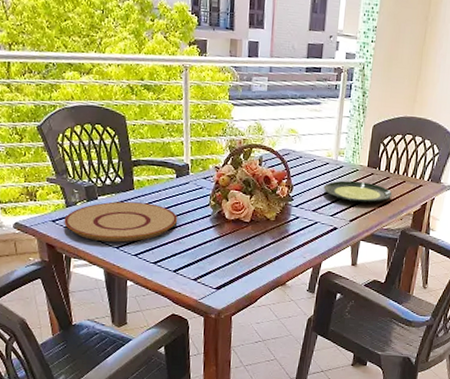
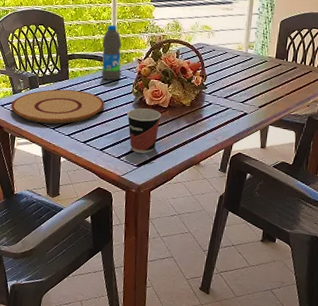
water bottle: none [173,125,196,192] -> present [101,24,122,81]
cup: none [204,223,244,275] -> present [127,108,162,154]
plate: present [323,180,393,203] -> none [234,71,300,91]

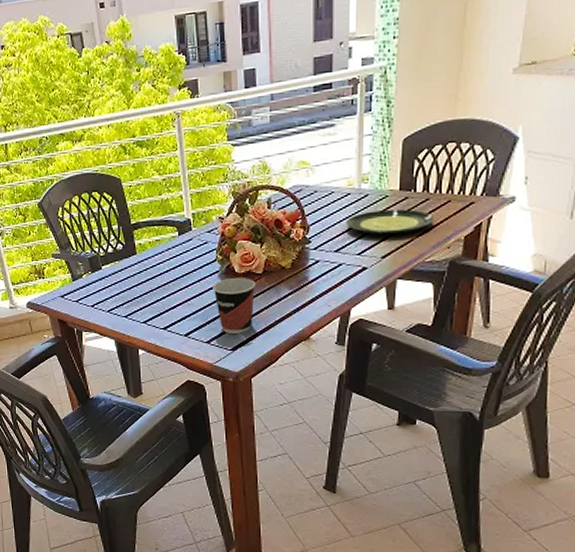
plate: present [11,89,105,124] -> none [72,266,185,311]
water bottle: present [101,24,122,81] -> none [172,177,200,249]
plate: none [234,71,300,91] -> present [346,209,435,234]

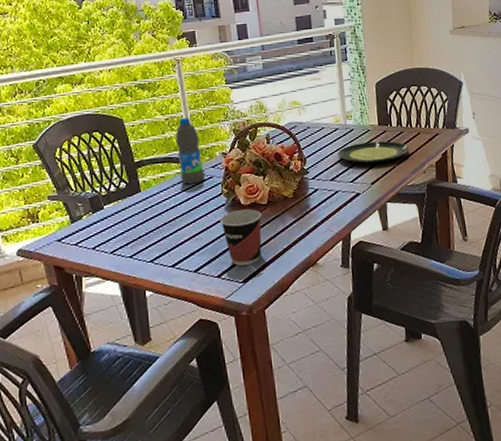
water bottle: none [172,177,200,249] -> present [175,117,205,185]

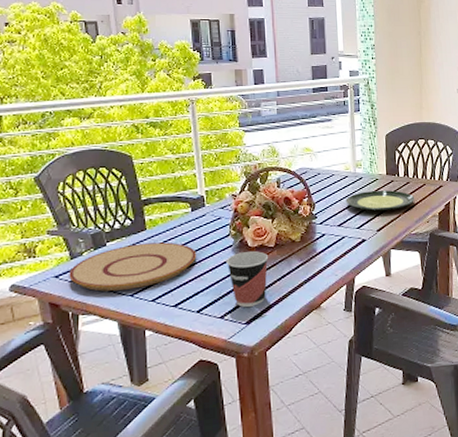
plate: none [70,203,191,254] -> present [69,242,197,291]
water bottle: present [175,117,205,185] -> none [185,157,213,225]

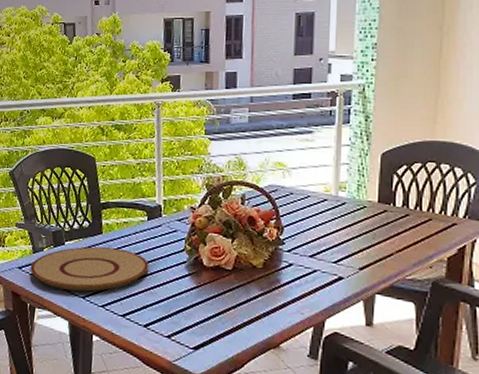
cup: present [226,251,269,308] -> none [178,270,225,332]
plate: present [345,190,415,211] -> none [321,220,415,246]

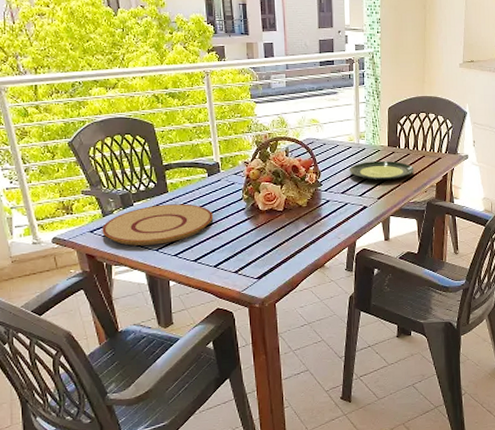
plate: none [321,220,415,246] -> present [349,161,414,180]

